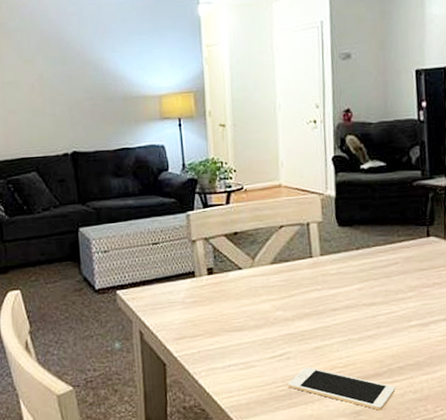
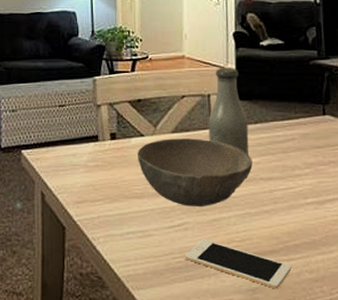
bowl: none [236,268,355,336] -> present [138,138,253,206]
bottle: none [308,194,351,282] -> present [208,68,249,155]

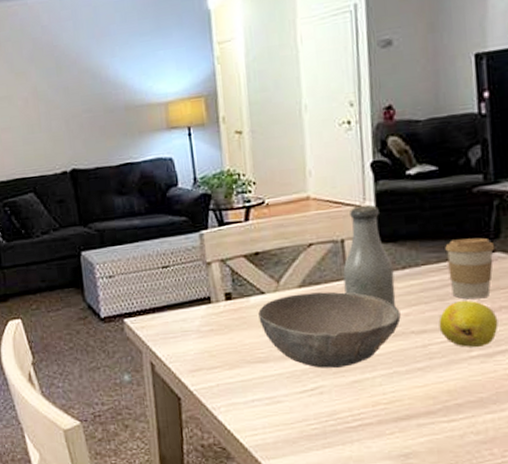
cell phone: present [185,239,291,289] -> none [321,403,453,454]
fruit: none [282,153,328,195] -> present [438,300,498,347]
coffee cup: none [288,102,326,153] -> present [445,237,495,300]

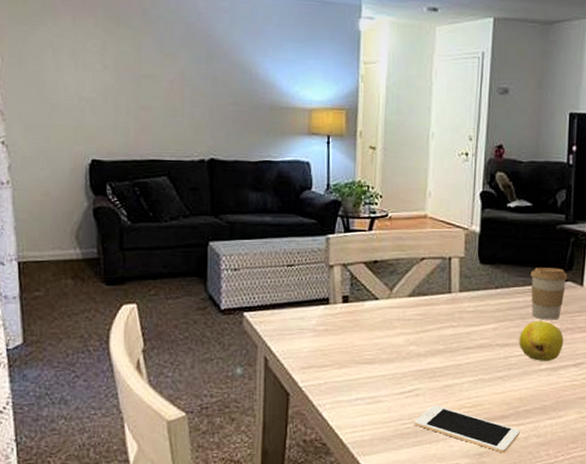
bowl: present [258,291,401,368] -> none [371,303,490,372]
cell phone: none [321,403,453,454] -> present [414,405,520,453]
bottle: present [343,205,396,307] -> none [447,230,488,321]

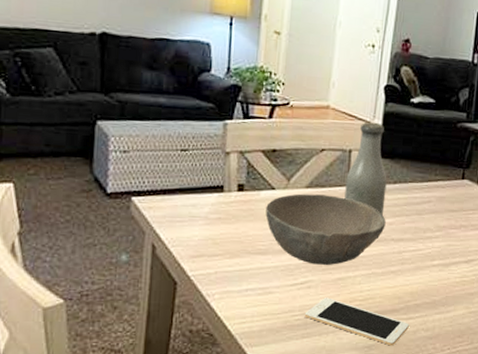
bowl: none [371,303,490,372] -> present [265,193,386,265]
bottle: none [447,230,488,321] -> present [344,122,387,215]
fruit: present [519,320,564,361] -> none [413,216,457,257]
coffee cup: present [530,267,568,320] -> none [428,164,465,217]

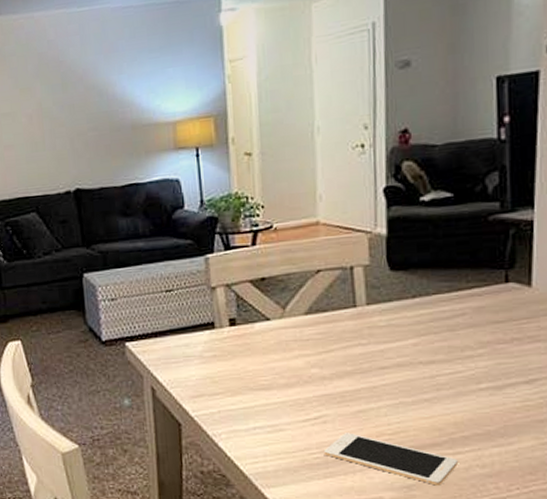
bowl: present [265,193,386,265] -> none [263,319,409,397]
bottle: present [344,122,387,215] -> none [351,232,405,336]

